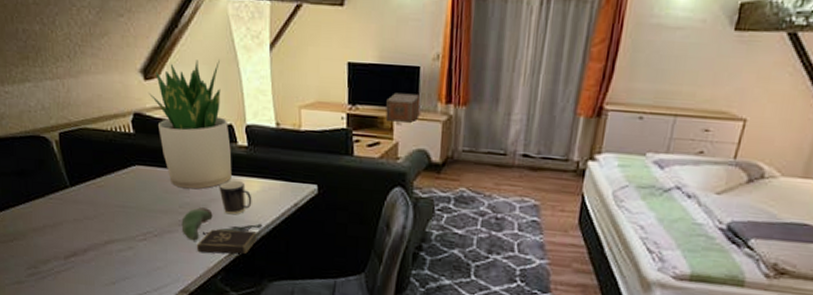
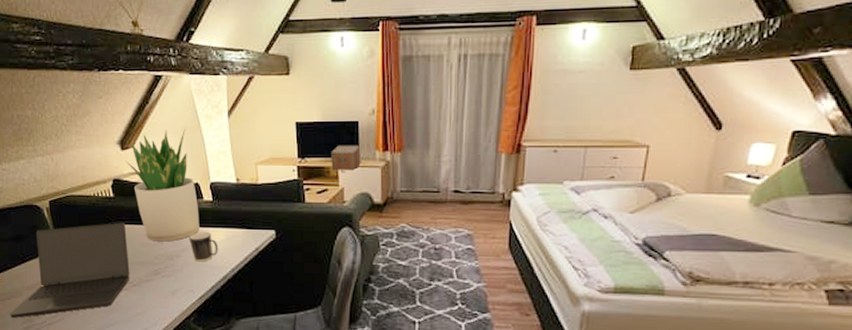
laptop: none [11,163,150,263] -> present [9,222,130,318]
book: present [181,207,263,255] -> none [157,257,229,298]

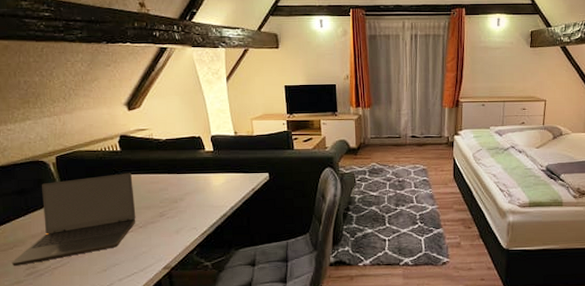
planter: present [126,128,200,242] -> none [132,91,202,188]
mug: present [189,232,219,262] -> none [192,178,219,203]
decorative box: present [331,145,361,171] -> none [314,103,339,124]

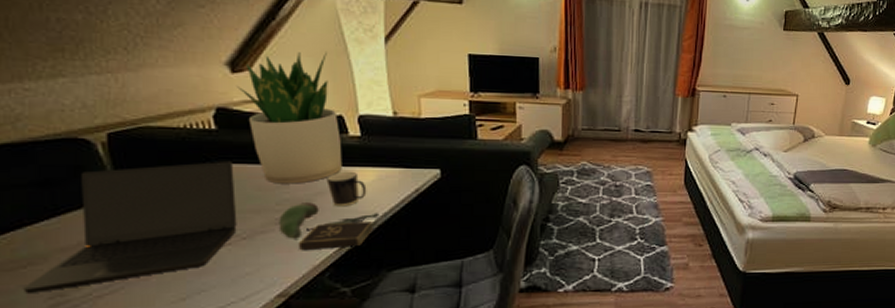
planter: none [132,91,202,188] -> present [237,52,342,184]
book: none [162,200,228,236] -> present [278,202,380,251]
mug: none [192,178,219,203] -> present [326,172,367,207]

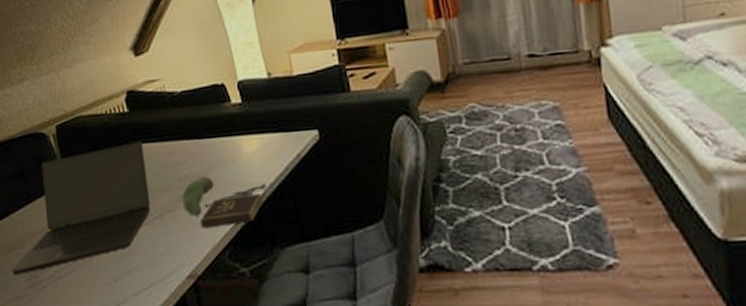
planter: present [237,52,342,184] -> none [140,22,229,161]
mug: present [326,172,367,207] -> none [217,142,253,180]

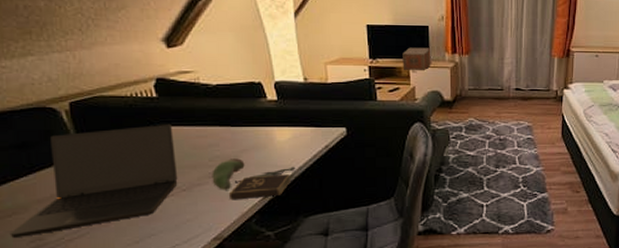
decorative box: none [375,15,411,50] -> present [402,47,431,71]

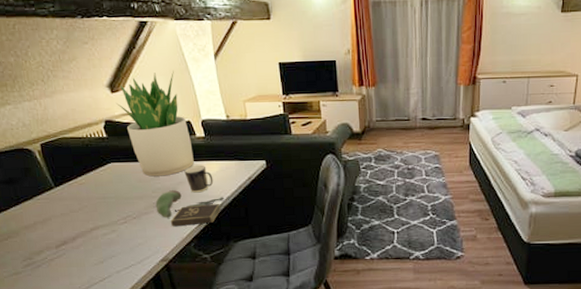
laptop: present [9,123,178,238] -> none [7,160,129,257]
planter: none [173,27,263,143] -> present [116,71,194,177]
mug: none [250,132,284,162] -> present [184,166,214,193]
decorative box: present [402,47,431,71] -> none [313,81,340,106]

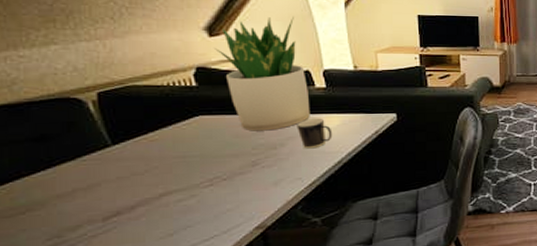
book: present [155,190,224,227] -> none [255,146,344,188]

